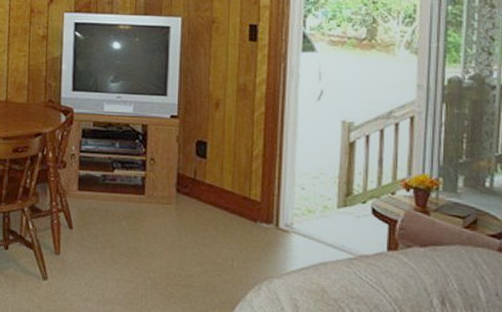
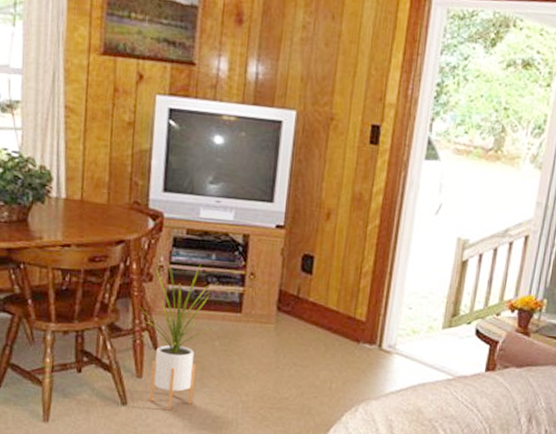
house plant: none [55,150,122,285] -> present [139,261,218,410]

